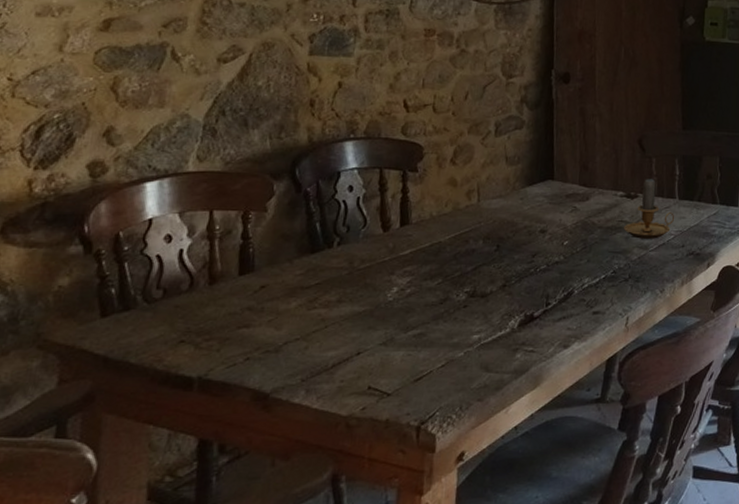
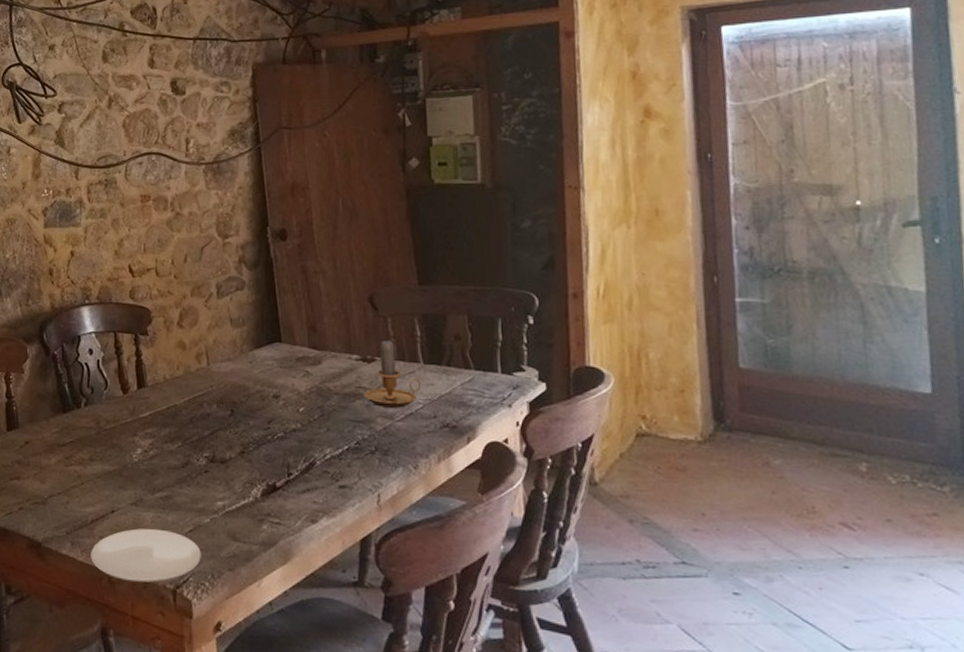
plate: none [328,367,451,424] -> present [91,528,201,583]

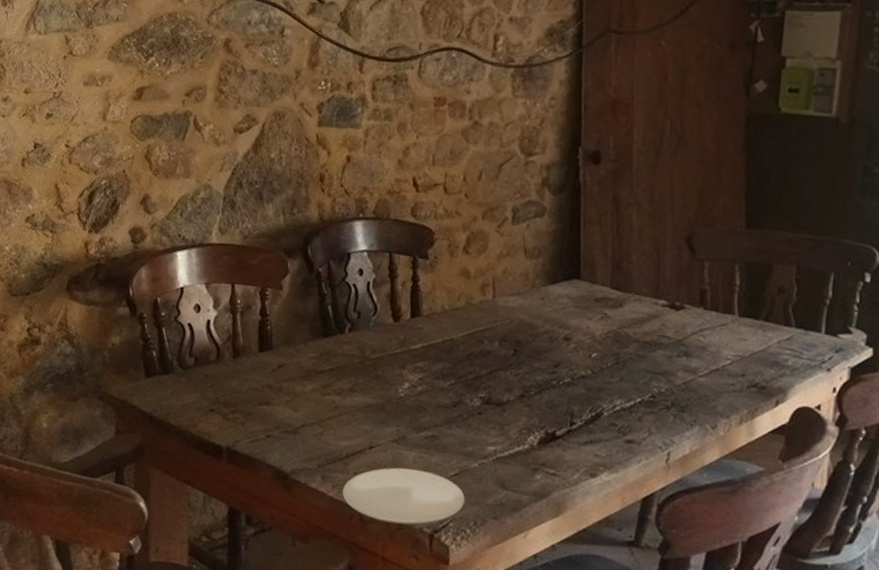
candlestick: present [364,339,420,408] -> none [666,286,732,363]

